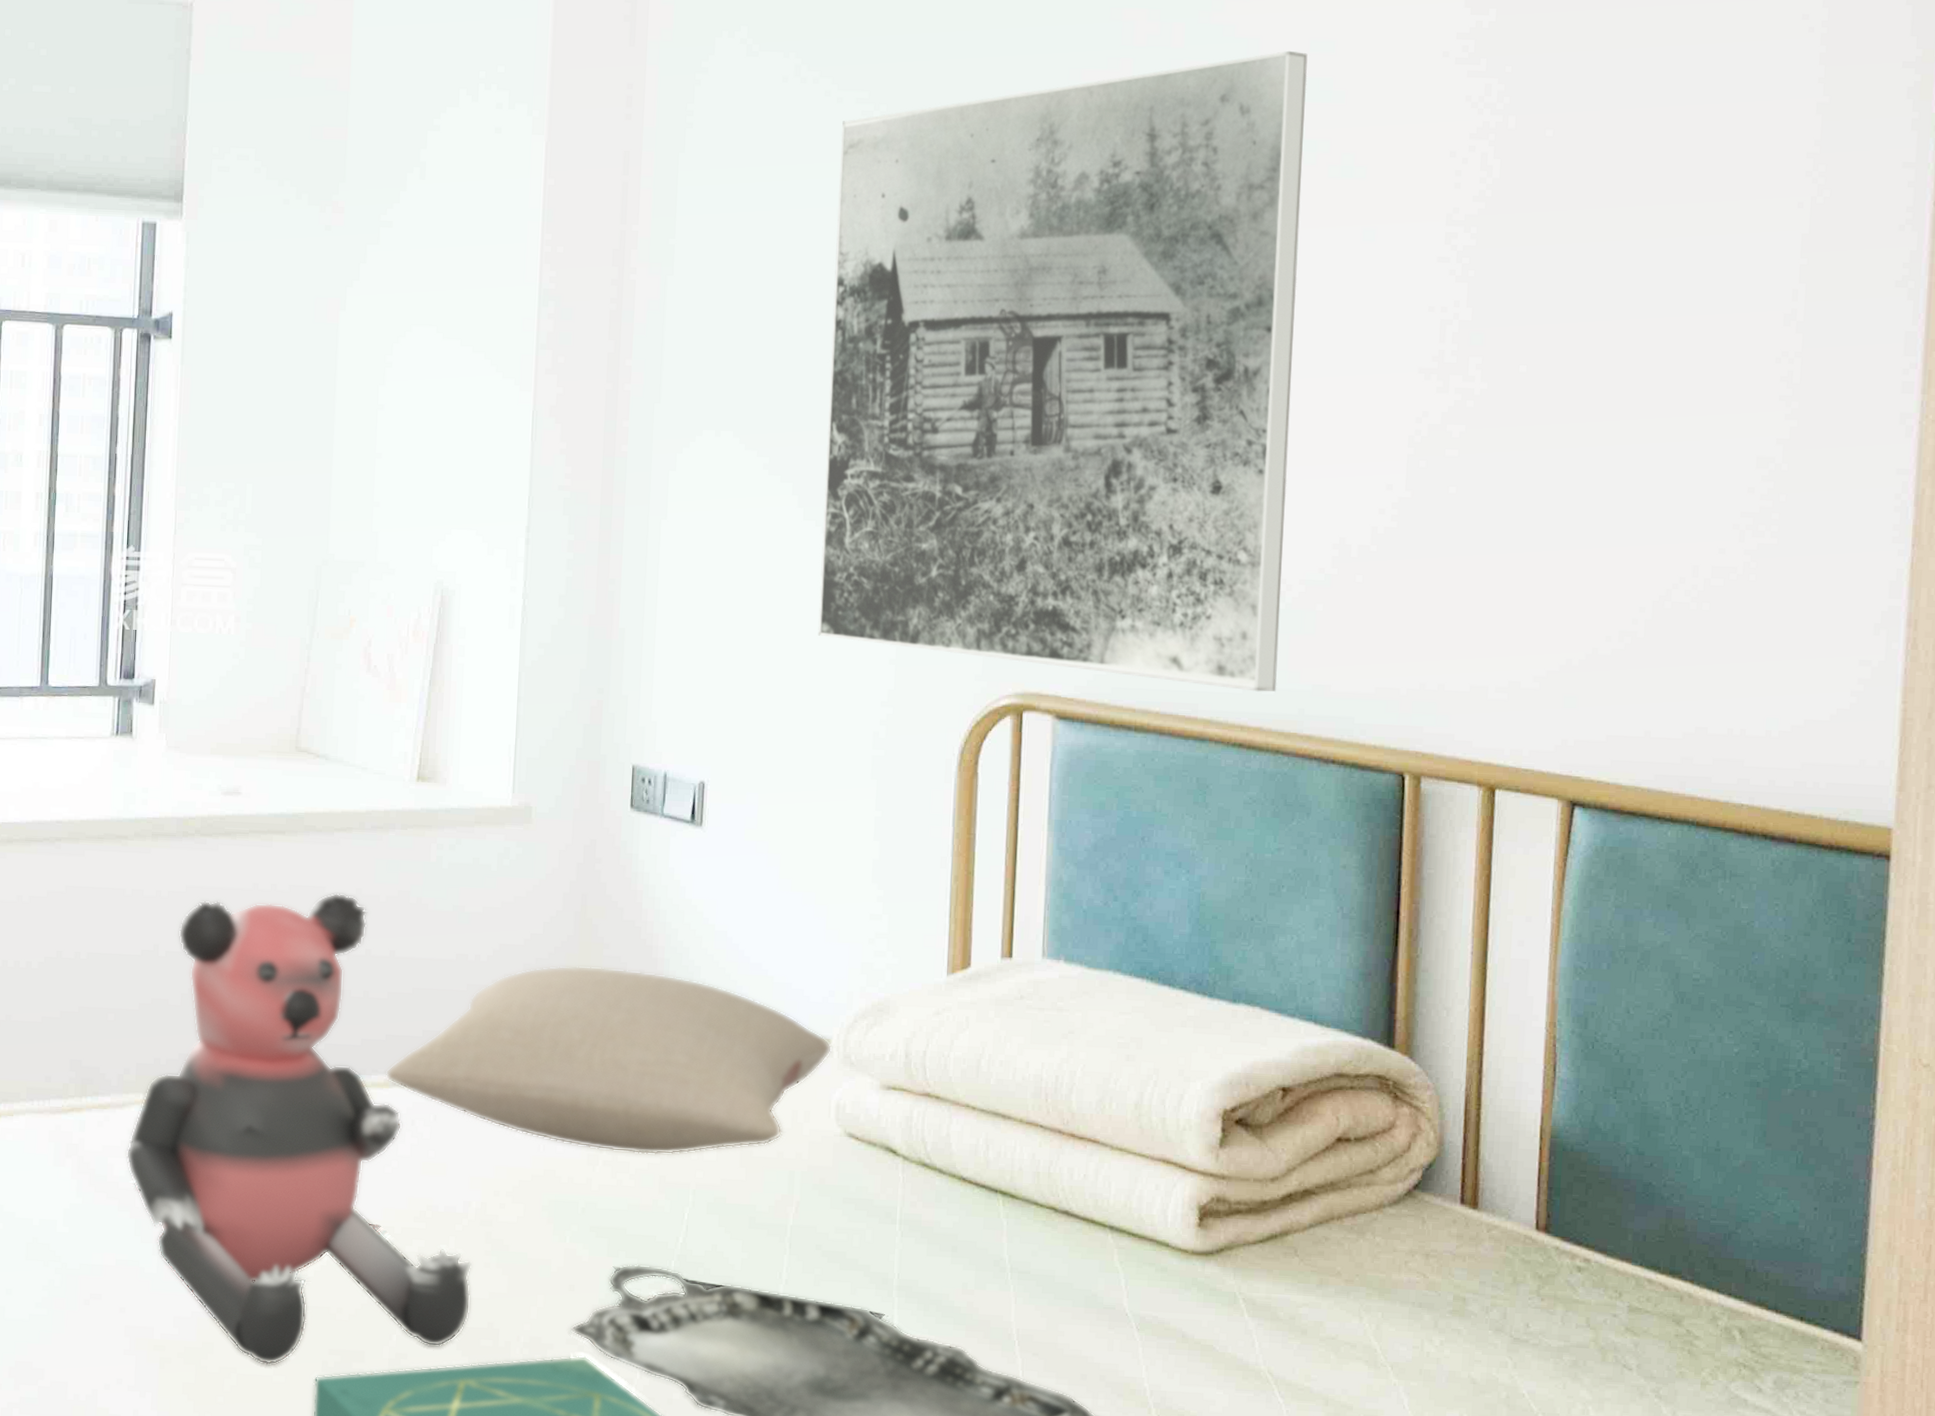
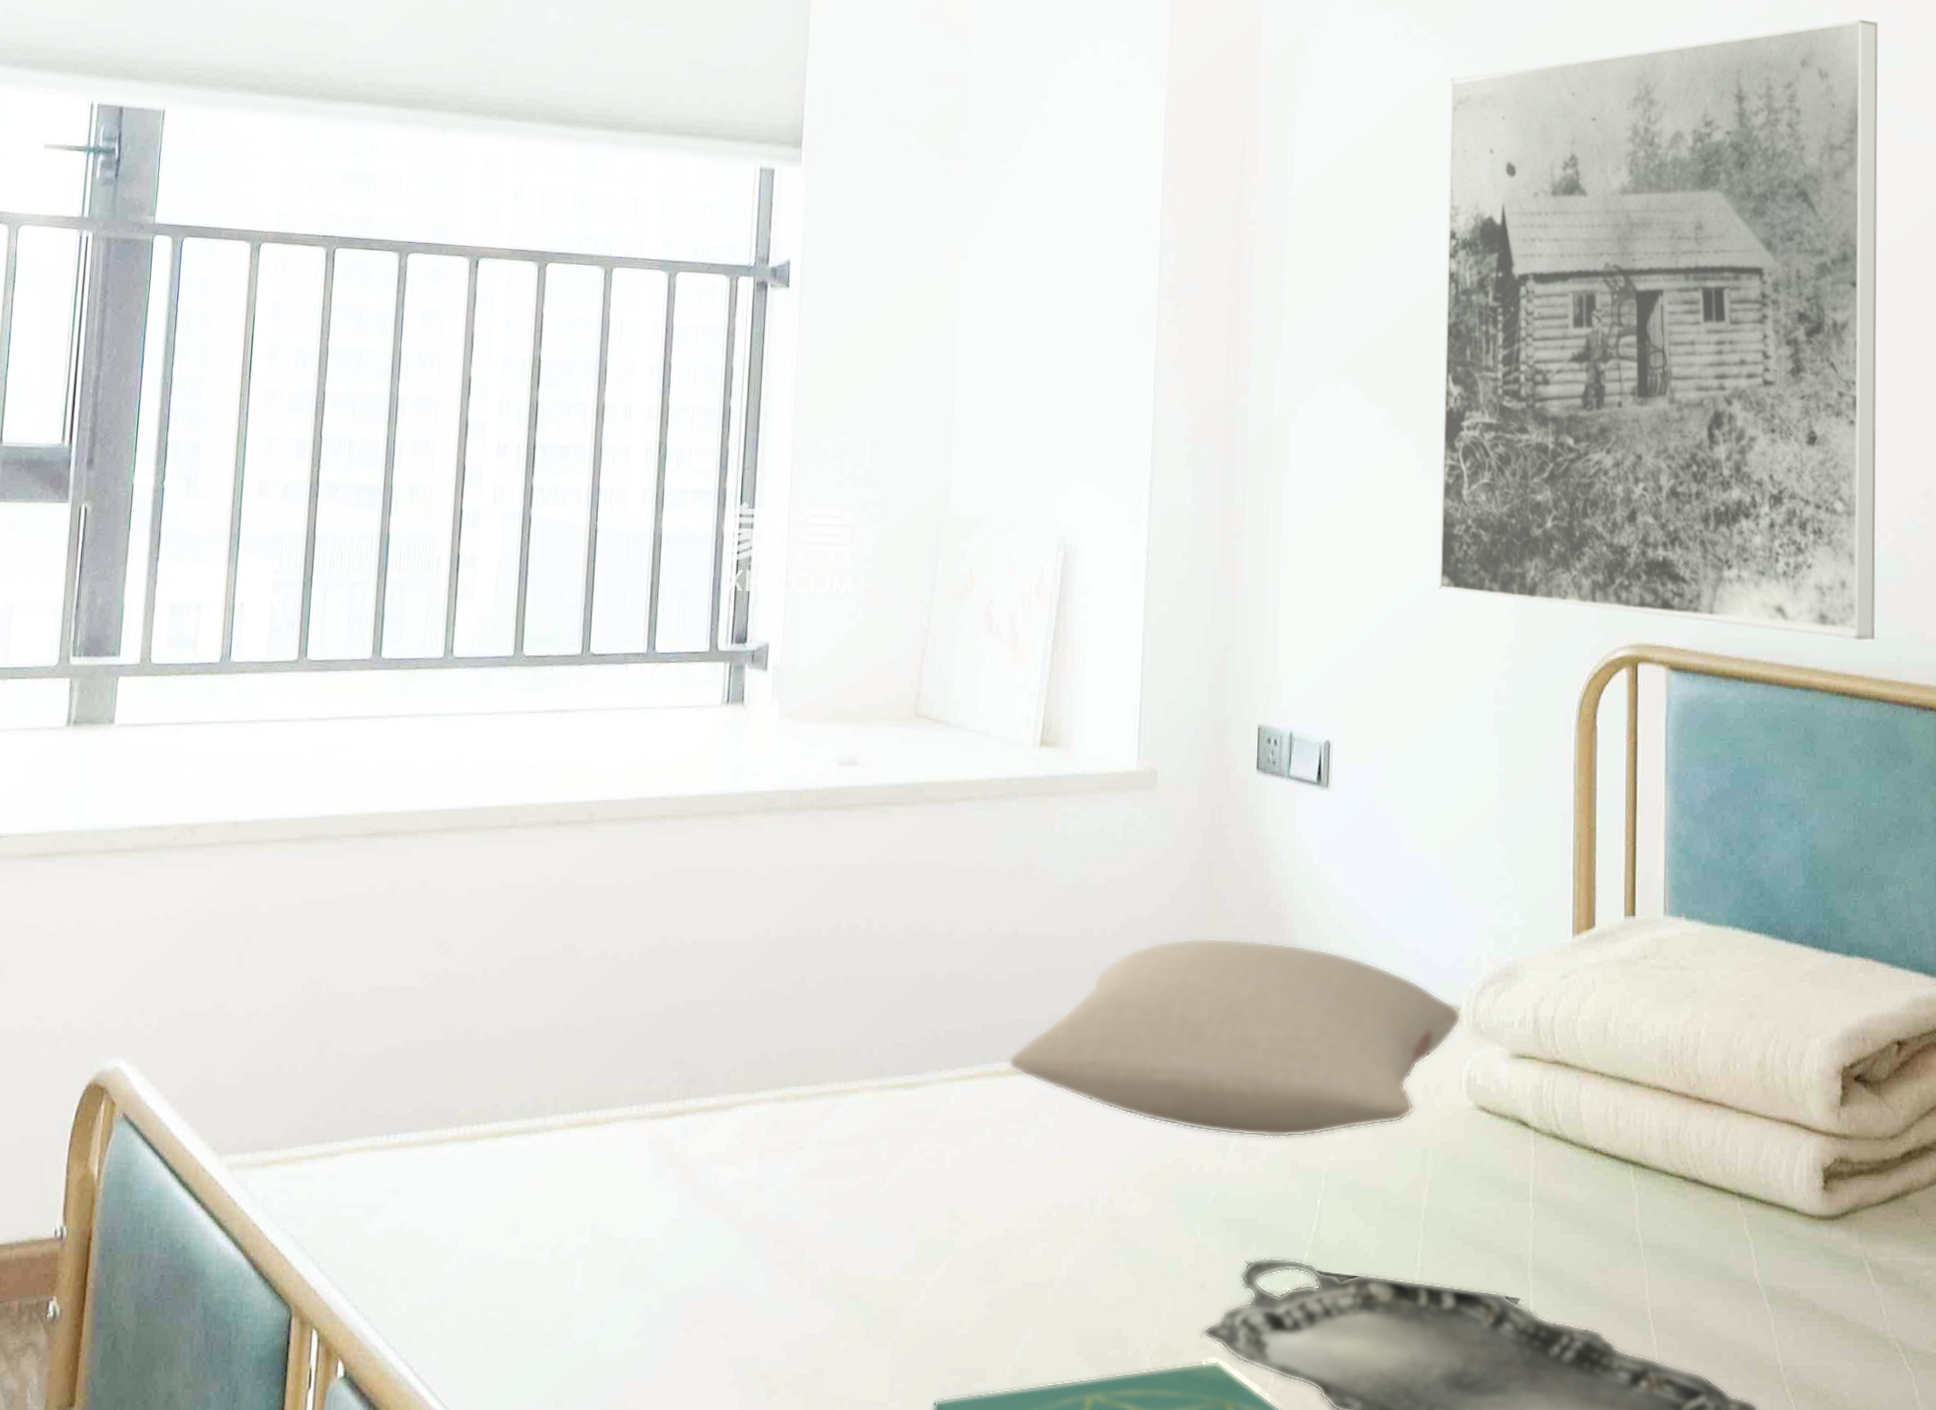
bear: present [125,892,473,1365] -> none [732,867,1100,1389]

